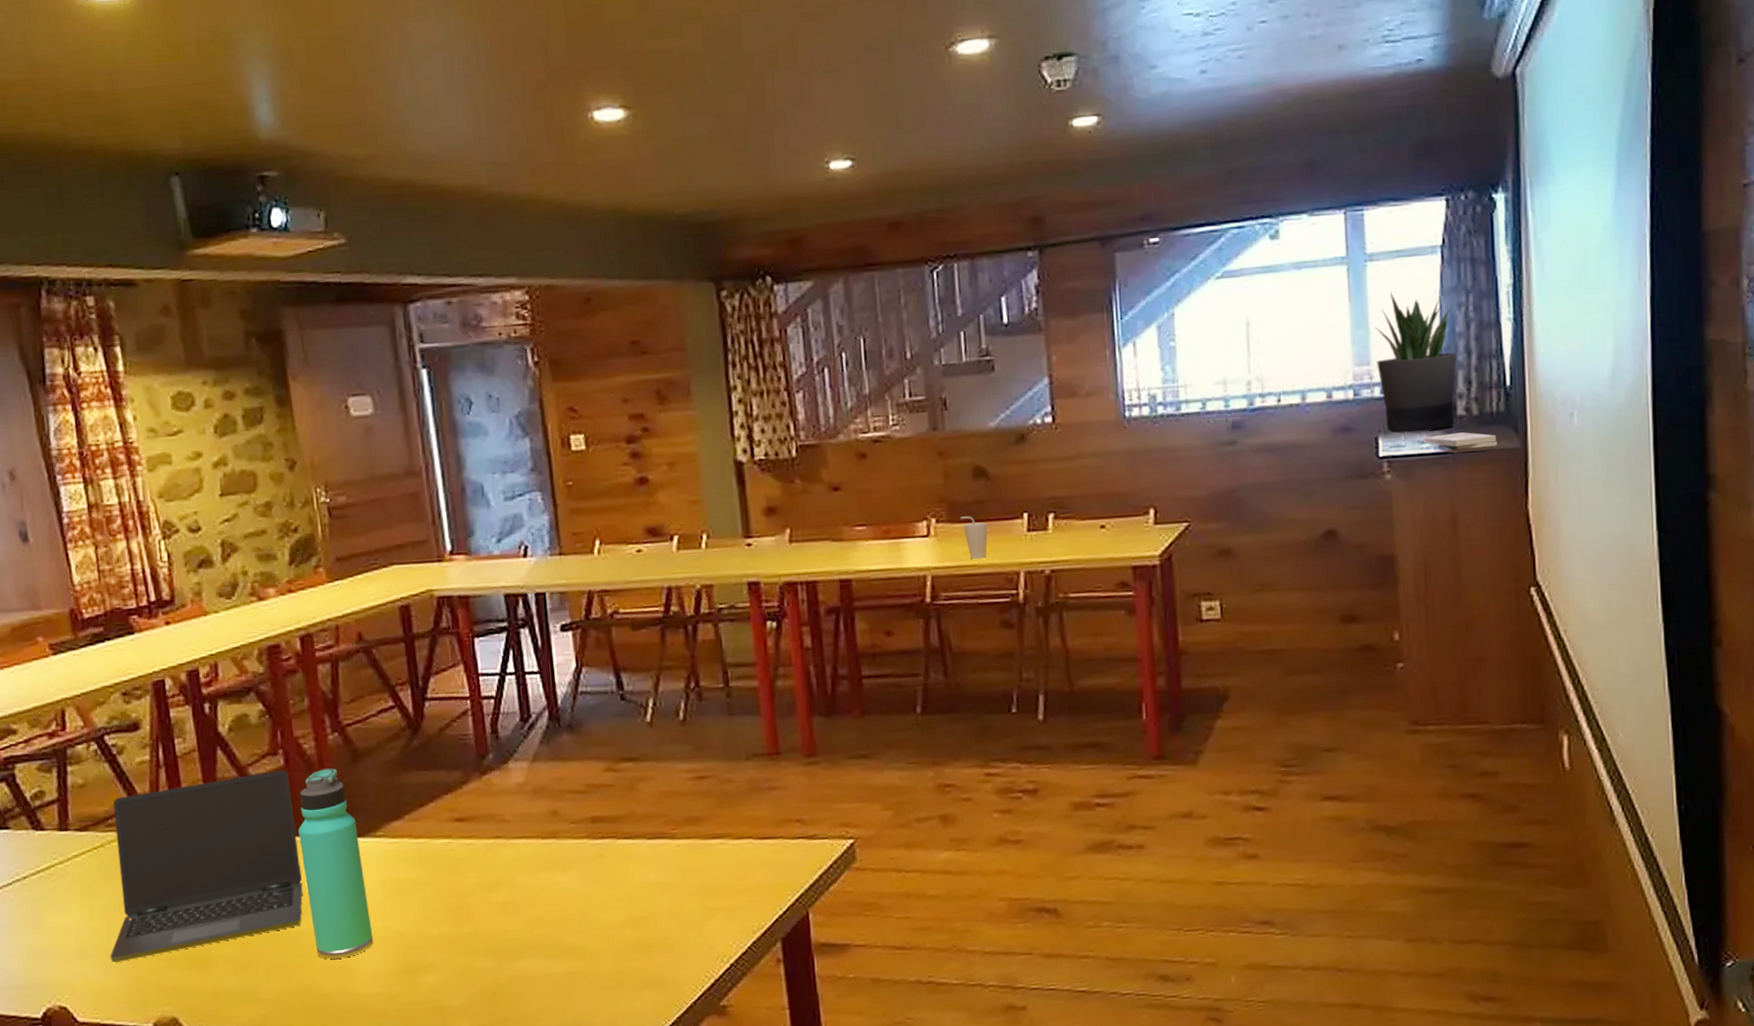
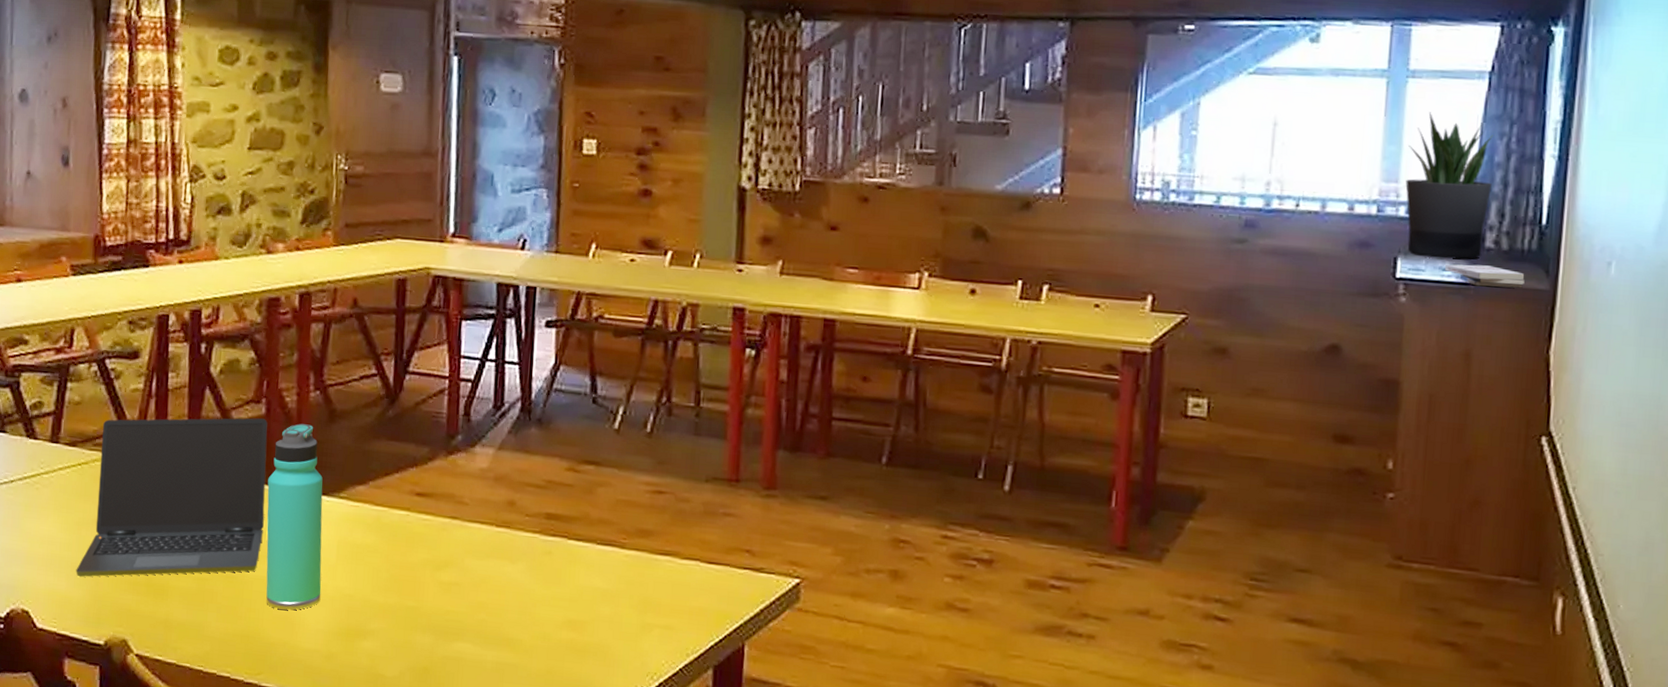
cup: present [960,516,989,560] -> none [953,274,981,320]

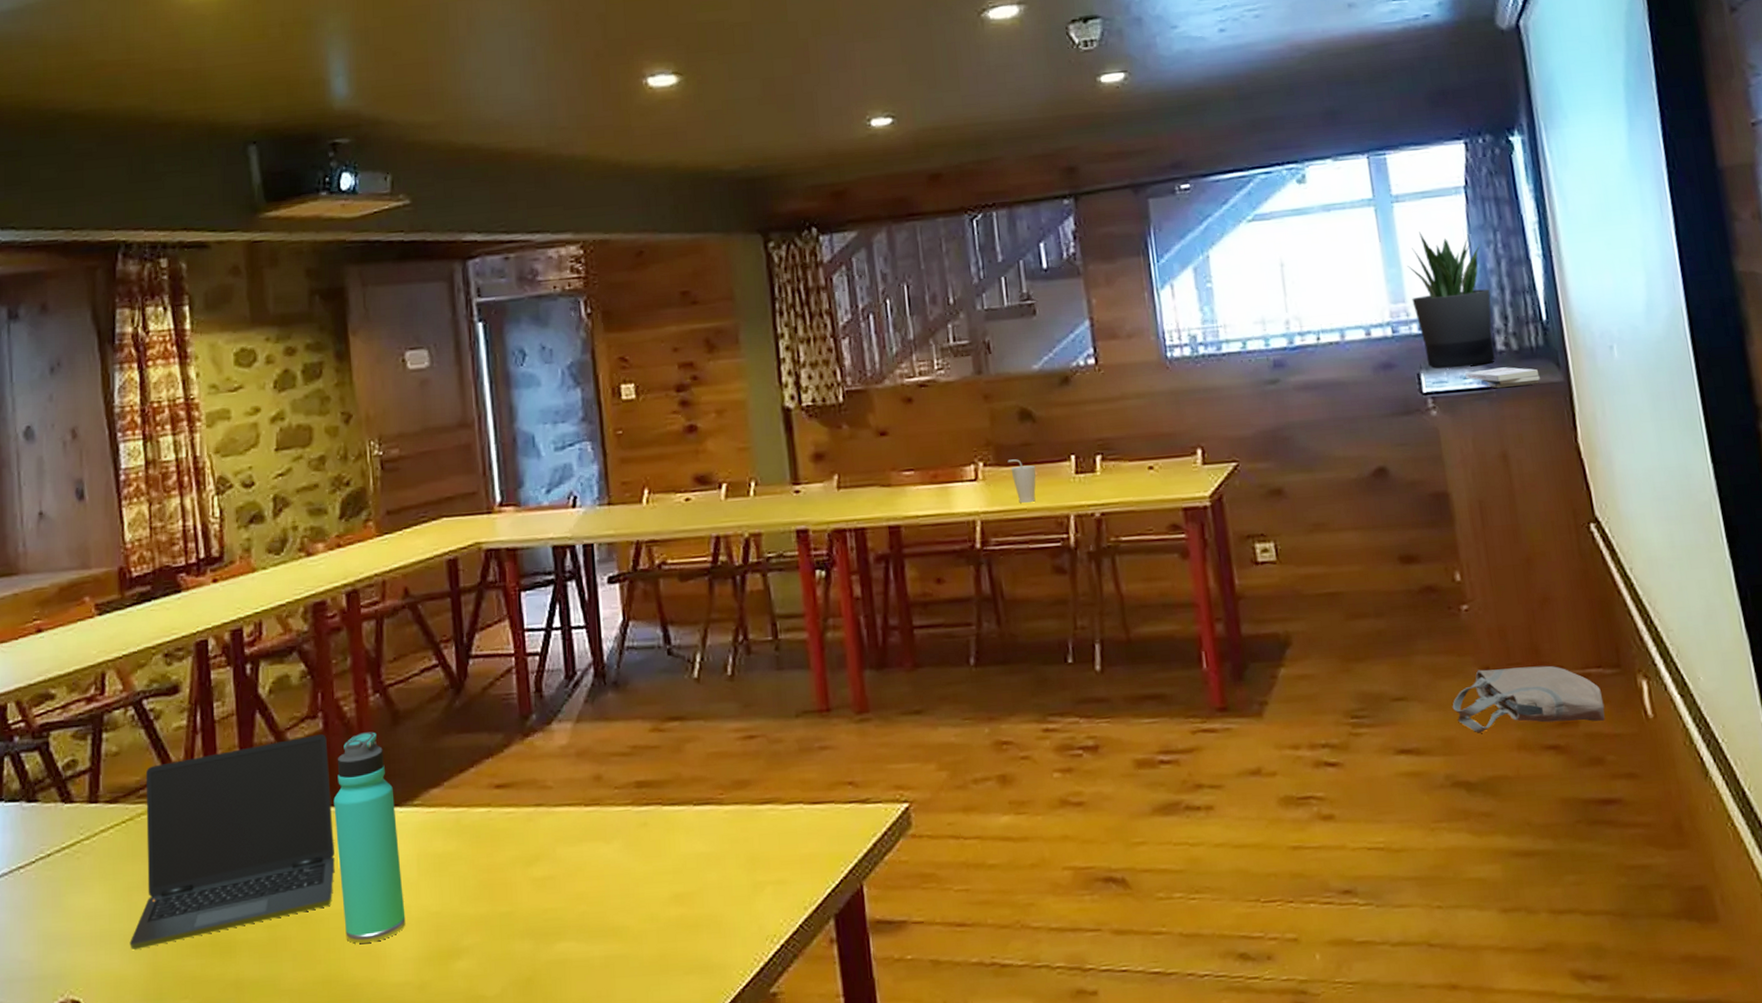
cup: none [953,274,981,320] -> present [1007,459,1036,504]
tote bag: none [1355,557,1513,629] -> present [1452,665,1605,733]

